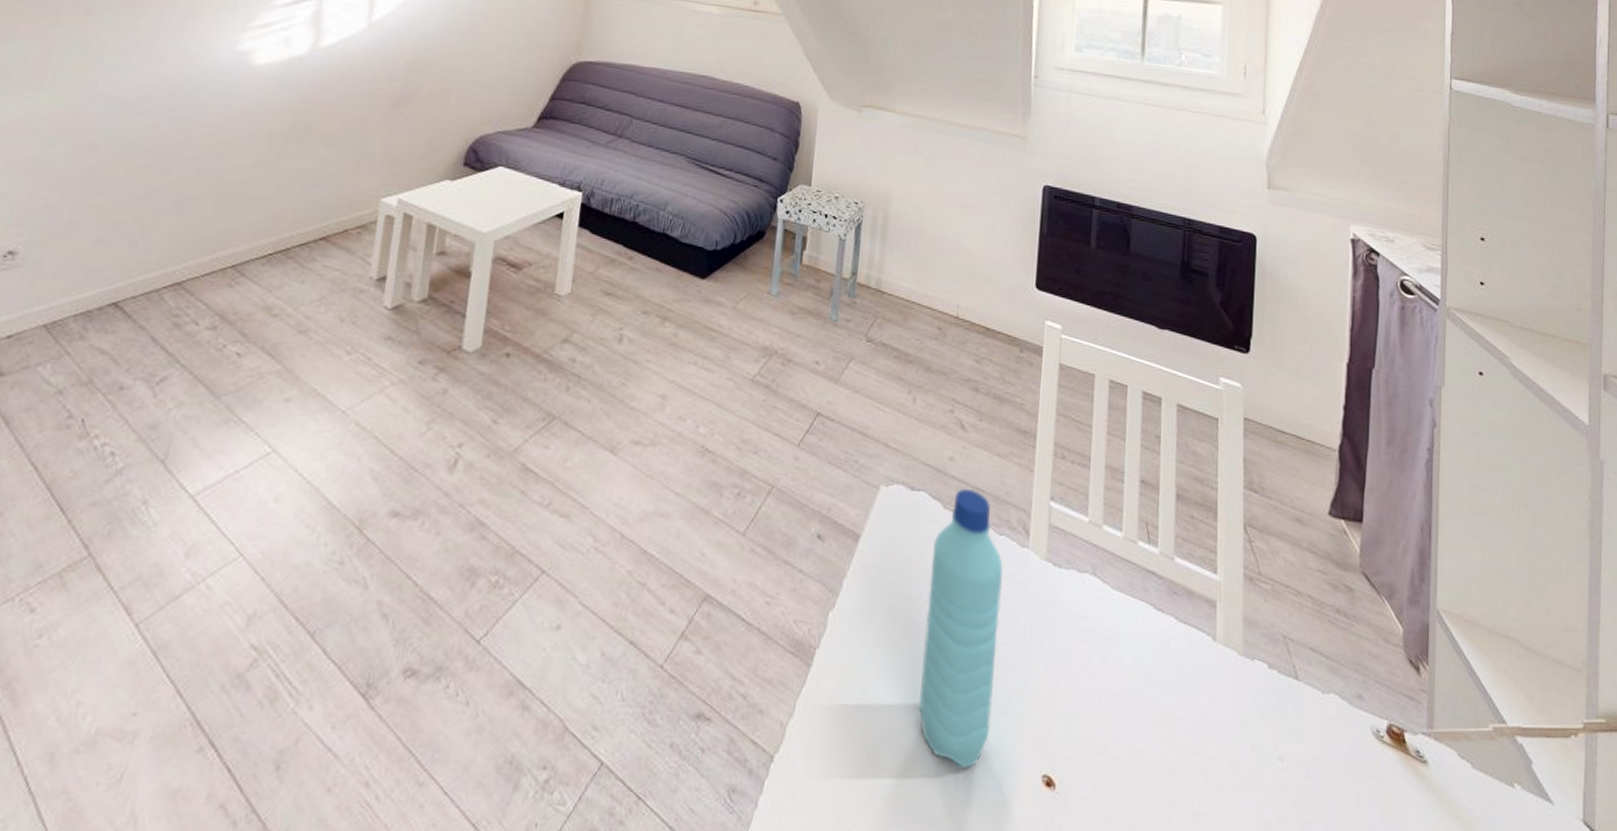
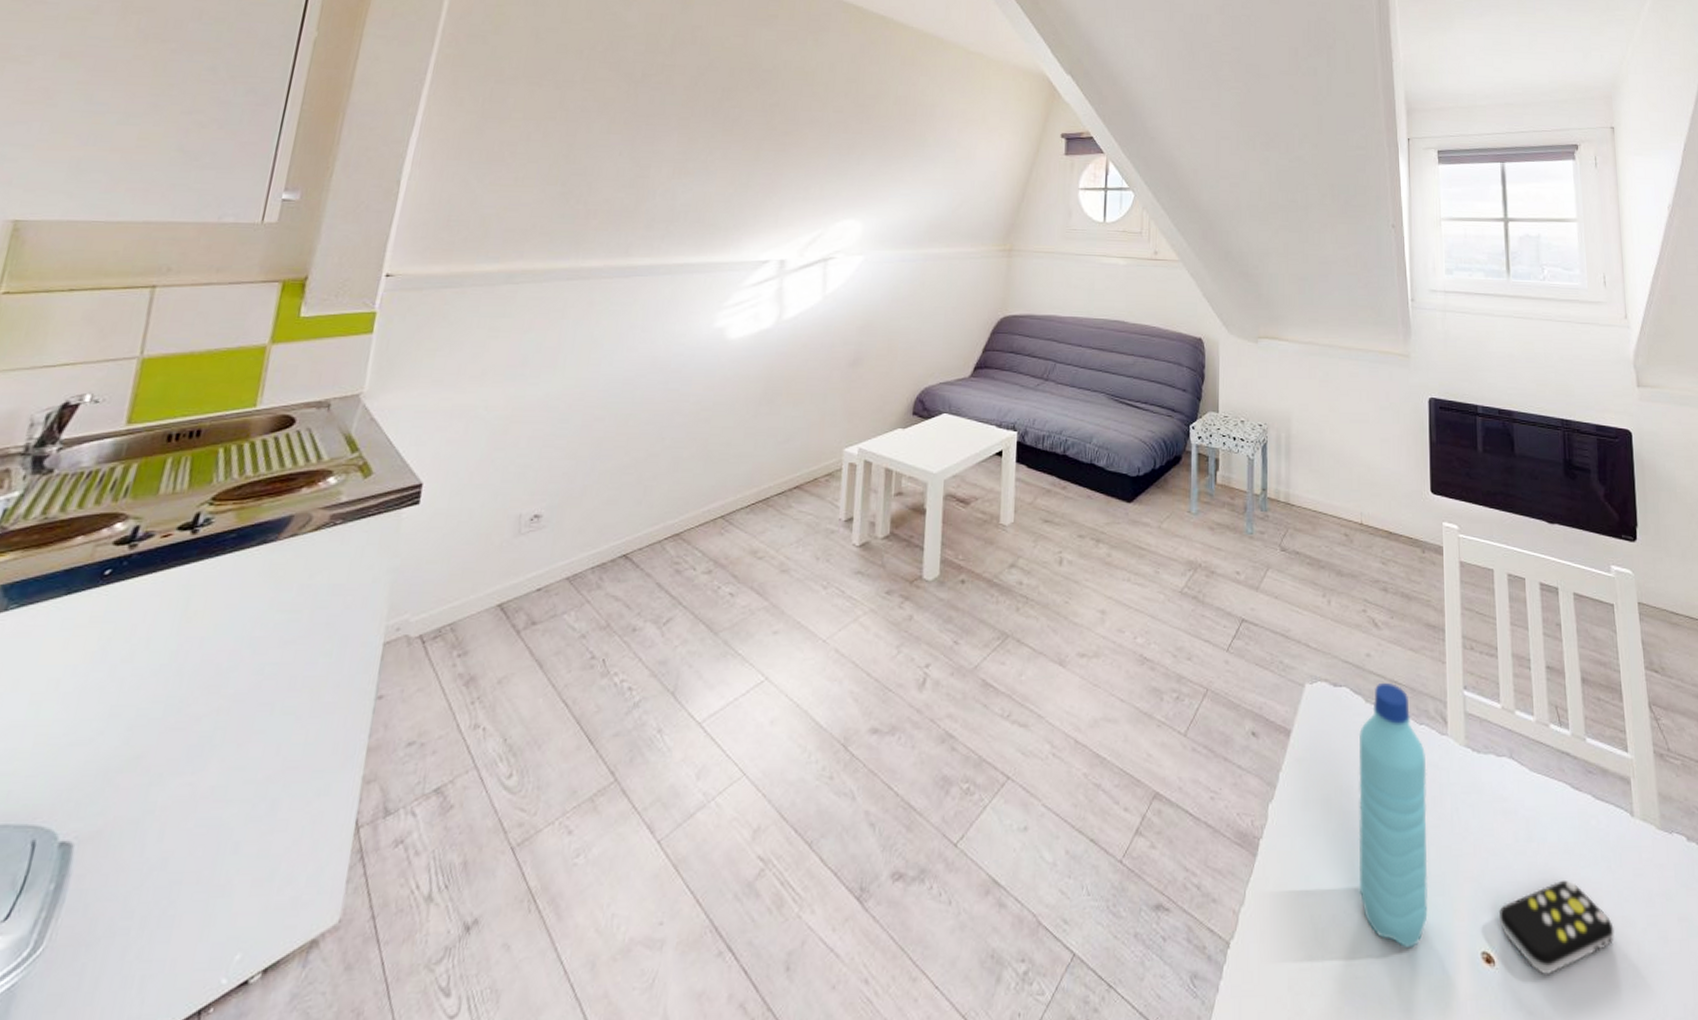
remote control: none [1064,703,1183,801] -> present [1498,879,1614,976]

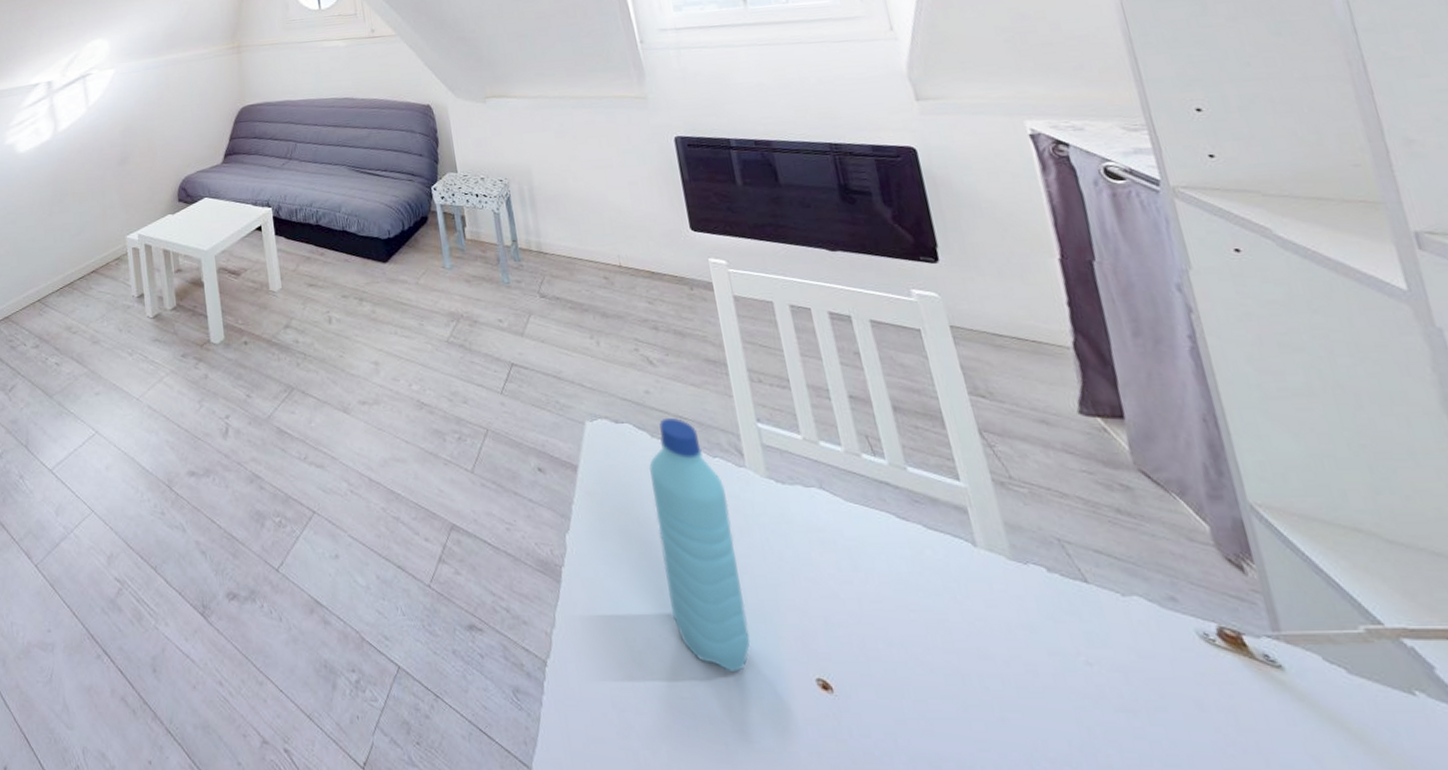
remote control: present [1498,879,1614,976] -> none [829,610,971,704]

